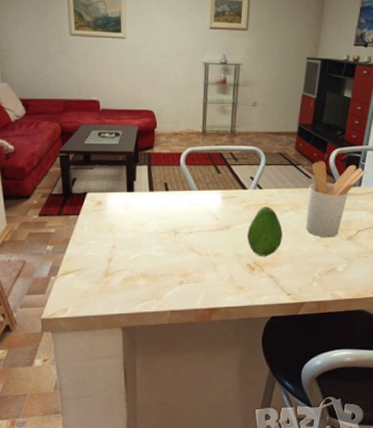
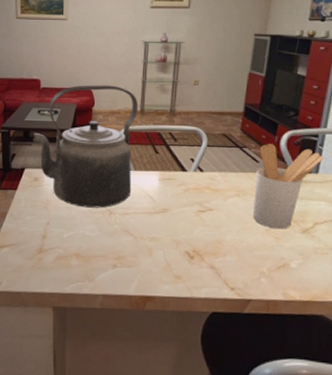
kettle: none [94,106,200,229] -> present [33,85,139,208]
fruit: present [248,206,283,257] -> none [186,190,226,246]

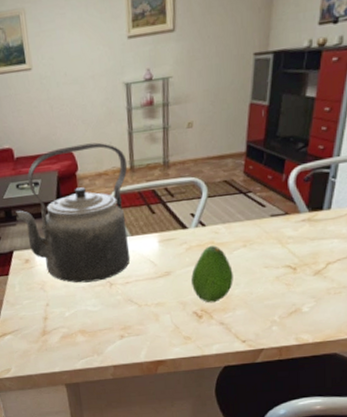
fruit: none [186,190,226,246] -> present [191,245,233,303]
utensil holder: present [253,144,324,229] -> none [261,183,337,276]

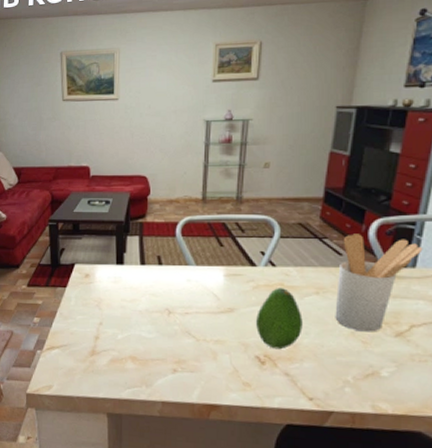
kettle: present [15,142,131,283] -> none [83,171,200,307]
utensil holder: none [261,183,337,276] -> present [335,234,423,332]

